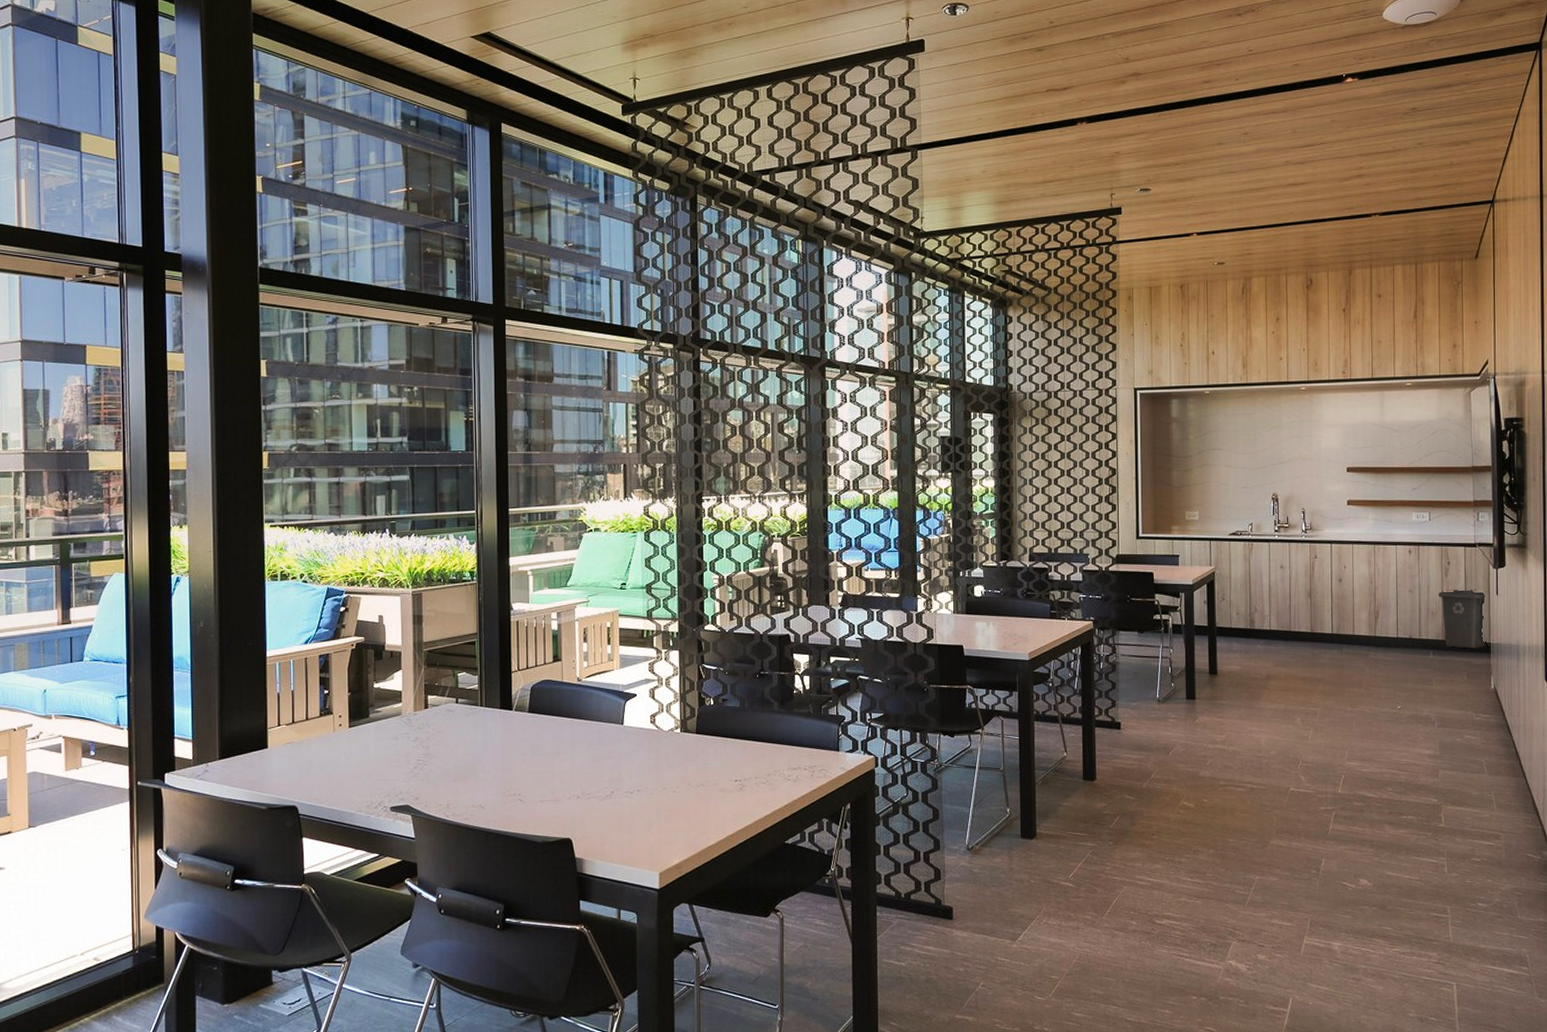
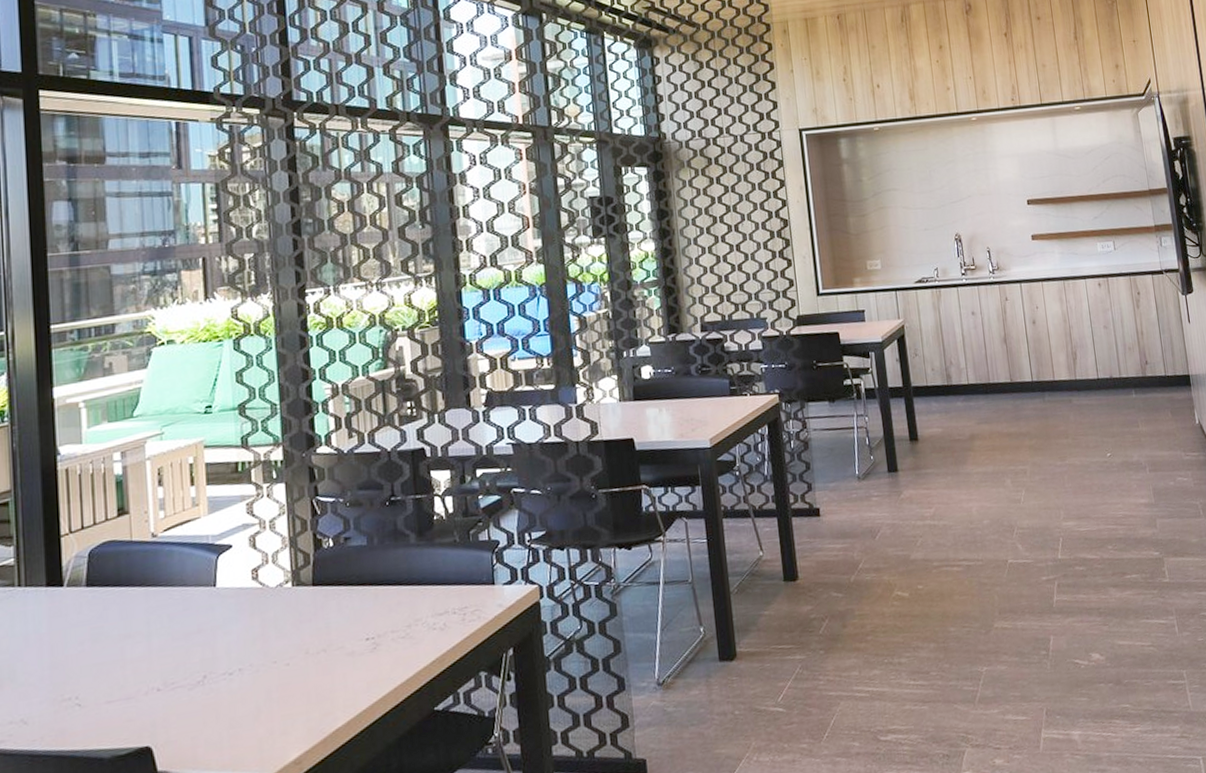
recycling bin: present [1439,589,1492,649] -> none [1133,319,1191,384]

